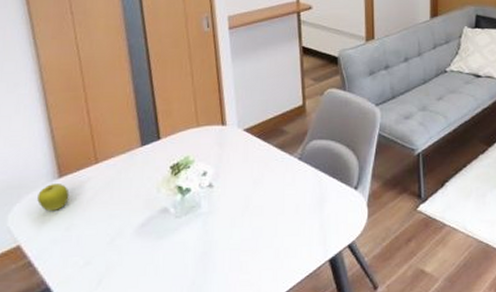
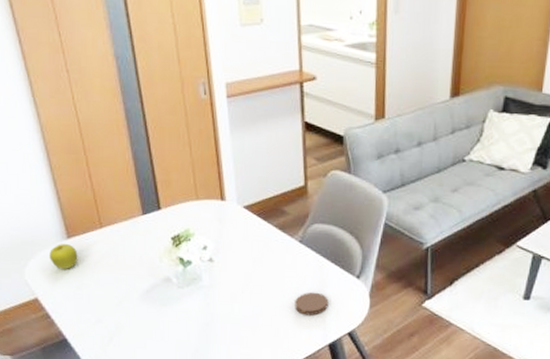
coaster: none [295,207,328,232] -> present [295,292,329,316]

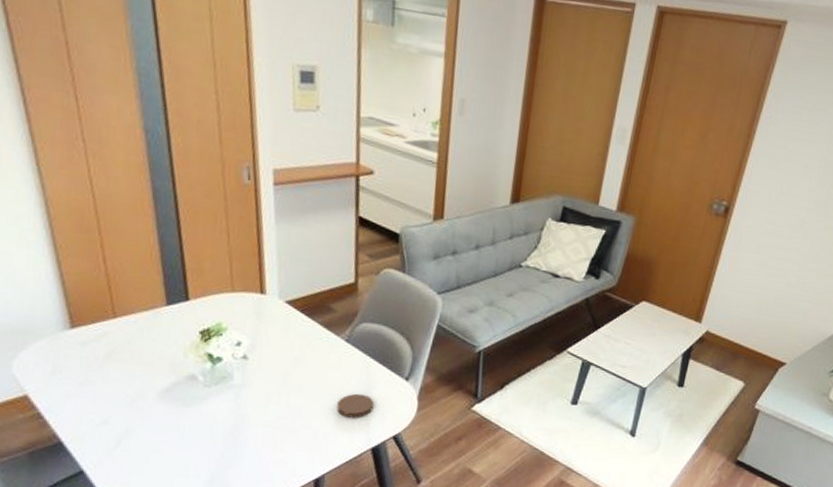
fruit: present [49,244,78,269] -> none [46,334,83,363]

